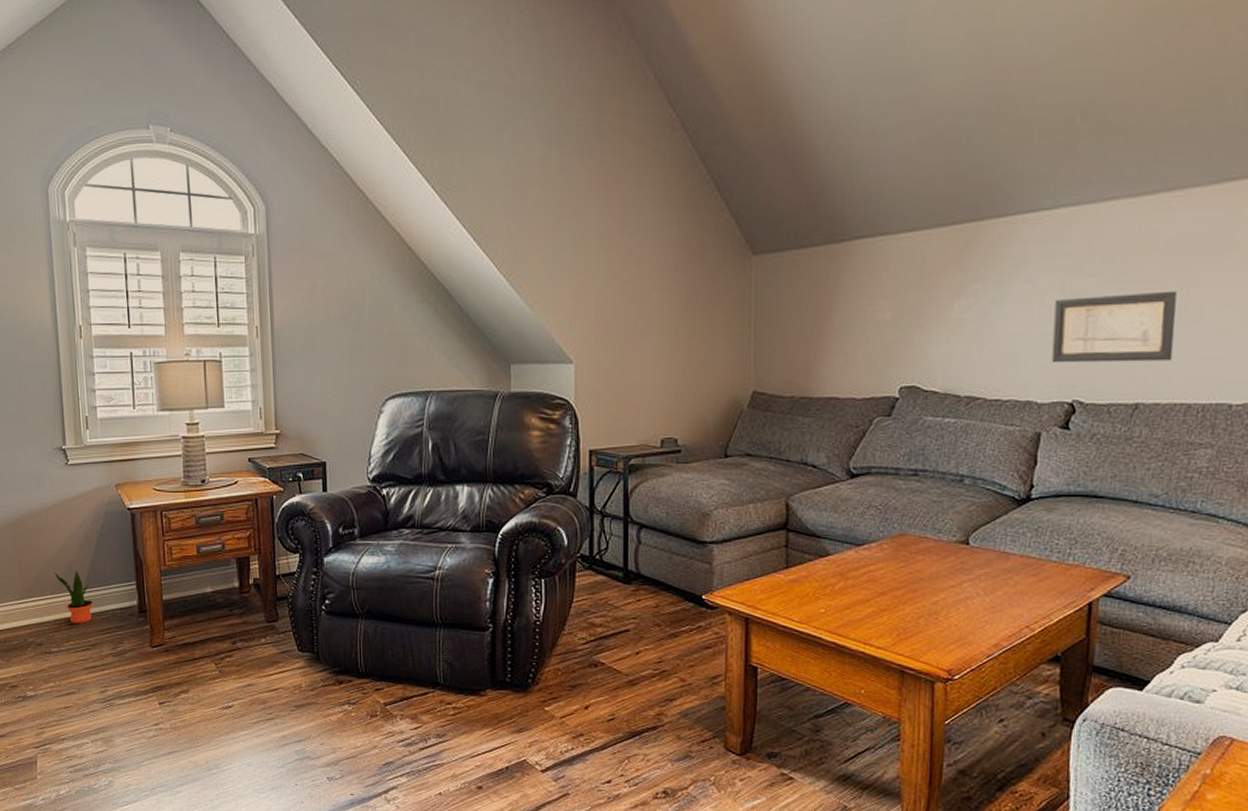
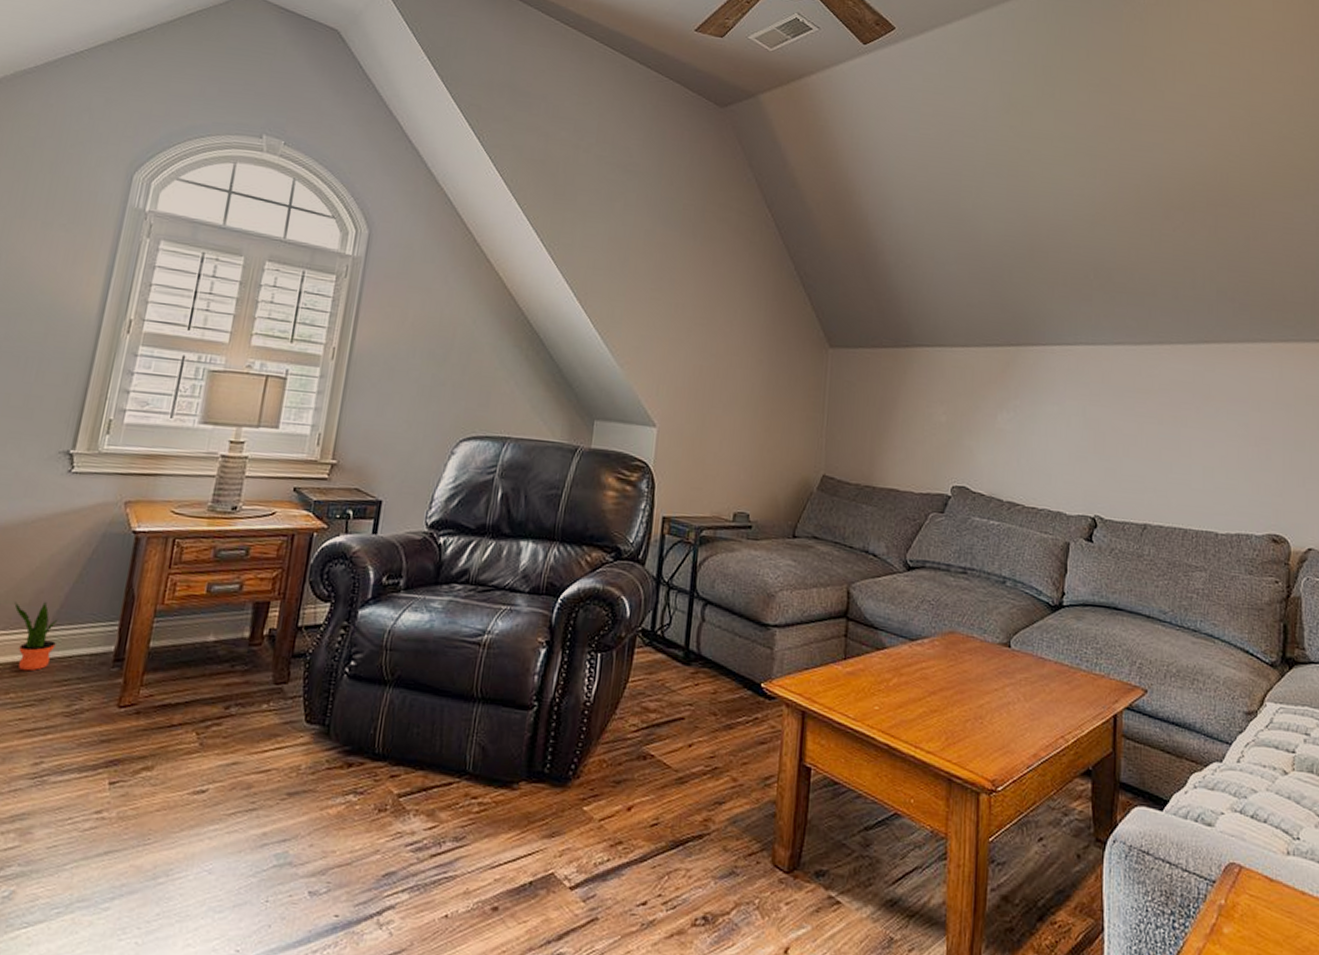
wall art: present [1051,290,1177,364] -> none [1076,423,1172,489]

